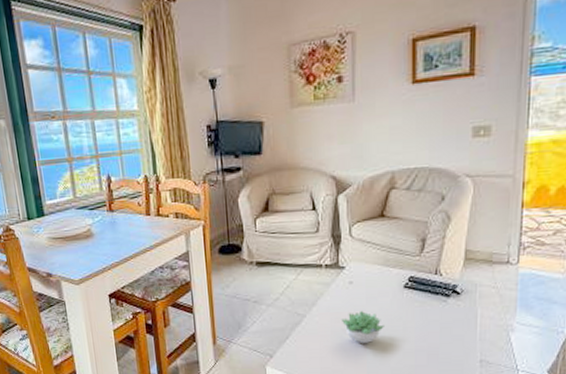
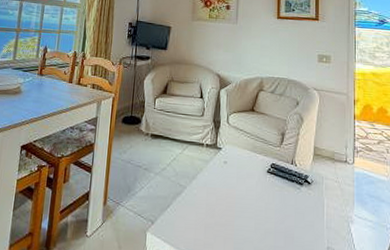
succulent plant: present [341,311,384,343] -> none [215,189,250,220]

